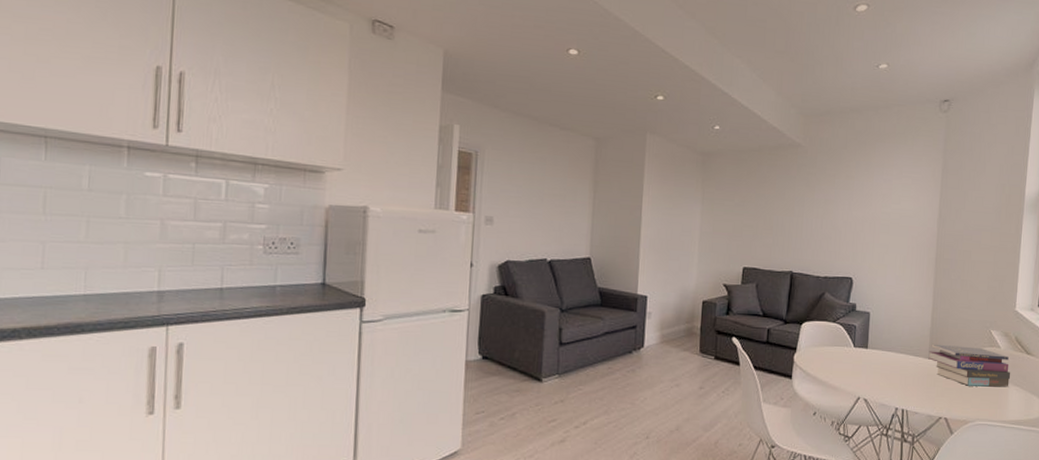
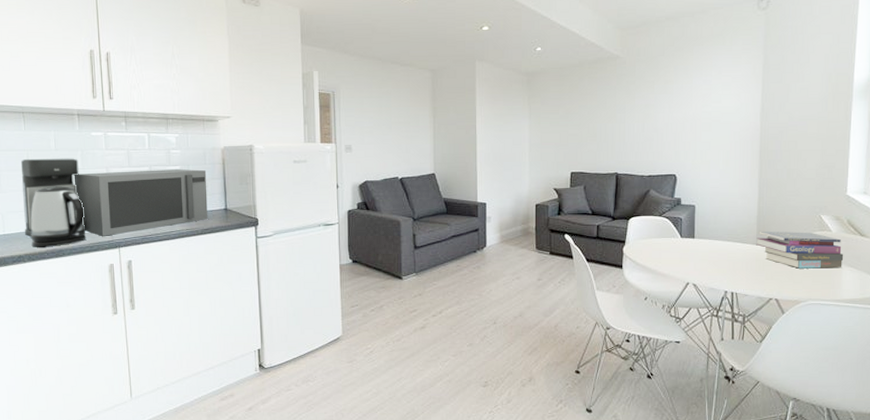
coffee maker: none [25,198,122,305] -> present [20,158,86,238]
kettle: none [34,238,122,320] -> present [31,186,86,247]
microwave: none [111,224,302,309] -> present [74,168,208,236]

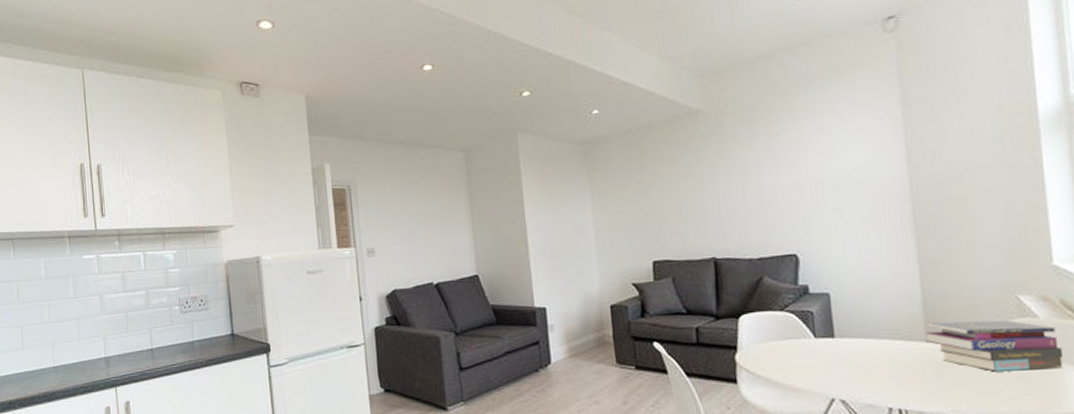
coffee maker: present [20,158,86,238] -> none [10,286,80,380]
kettle: present [31,186,86,247] -> none [21,318,80,391]
microwave: present [74,168,208,236] -> none [65,289,213,374]

